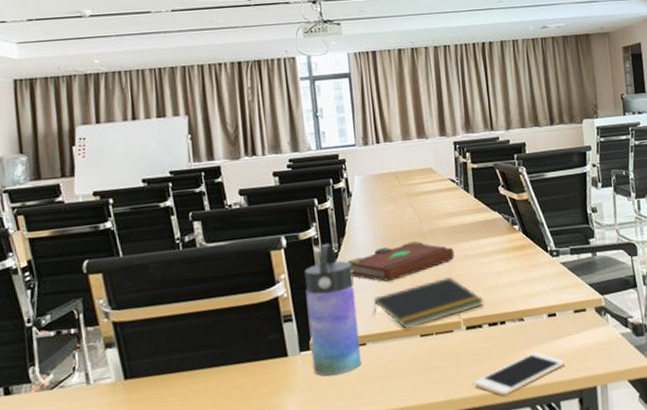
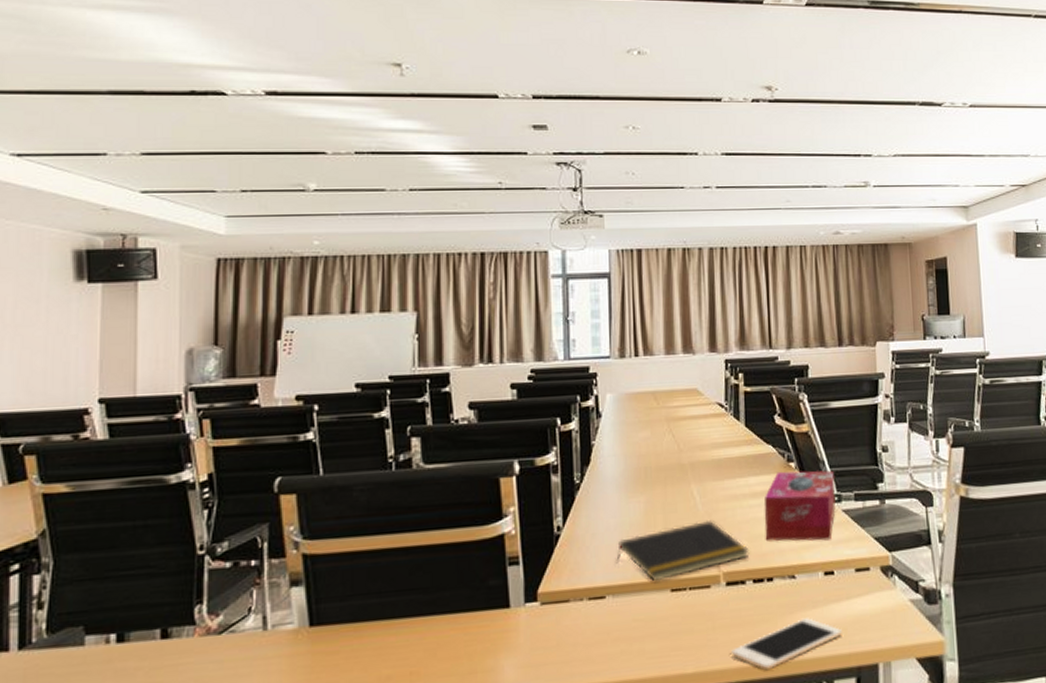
water bottle: present [304,244,362,376] -> none [537,472,599,635]
book: present [348,240,455,282] -> none [591,474,718,523]
tissue box: none [494,230,555,292] -> present [764,470,836,541]

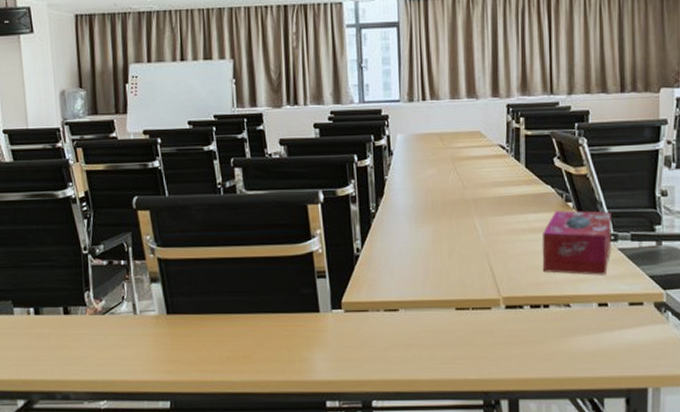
notepad: present [616,519,750,581] -> none [407,250,528,300]
cell phone: present [731,618,842,671] -> none [509,342,614,384]

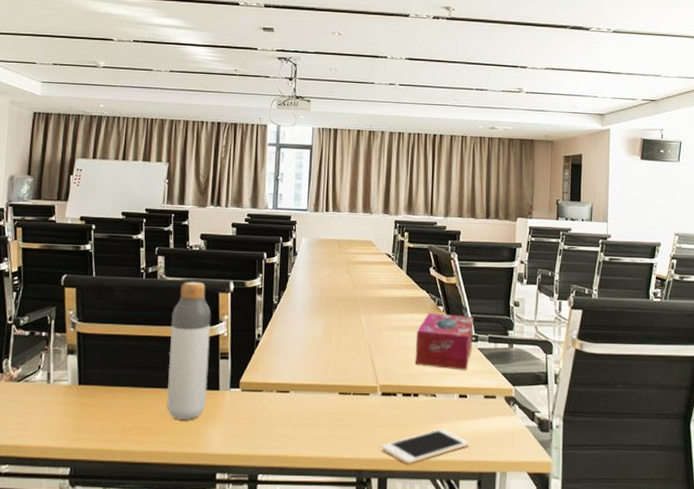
bottle: none [257,193,307,346] -> present [166,281,211,420]
cell phone: none [509,342,614,384] -> present [381,429,469,465]

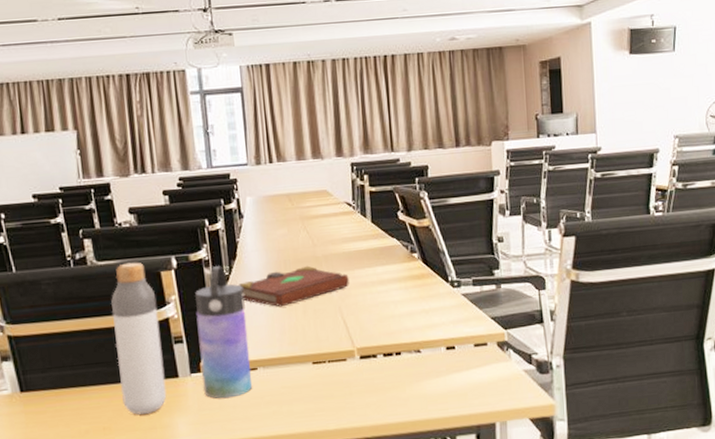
water bottle: none [239,294,288,416] -> present [195,266,253,399]
book: none [284,304,381,339] -> present [239,265,349,308]
cell phone: present [381,429,469,465] -> none [367,385,463,428]
tissue box: present [415,312,474,370] -> none [391,259,456,322]

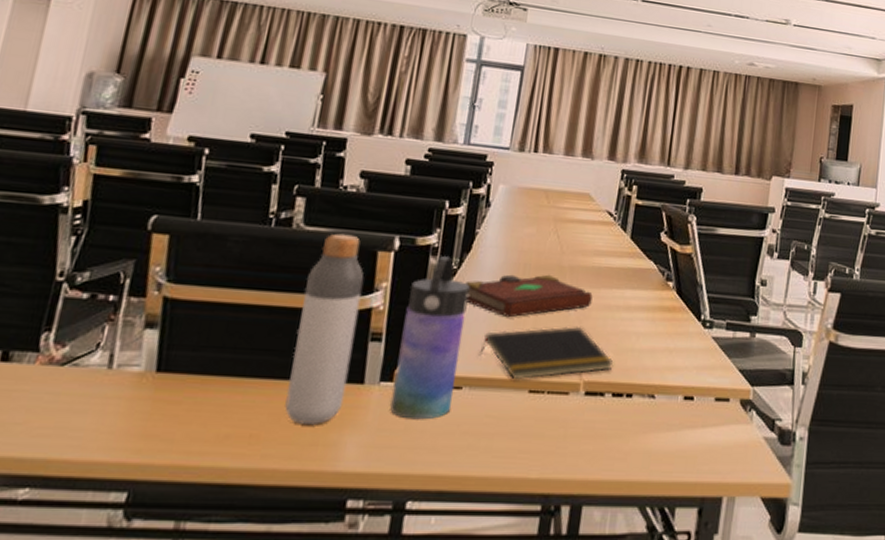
notepad: none [264,304,380,356] -> present [479,326,614,380]

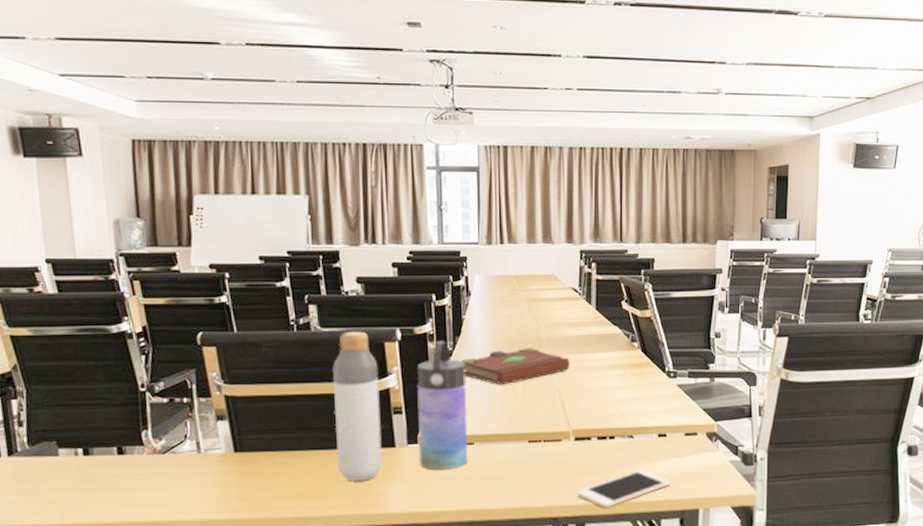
notepad: present [479,326,614,380] -> none [483,386,595,434]
cell phone: none [578,440,692,488] -> present [577,470,670,509]

